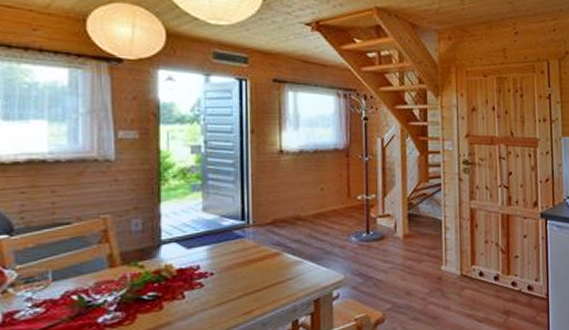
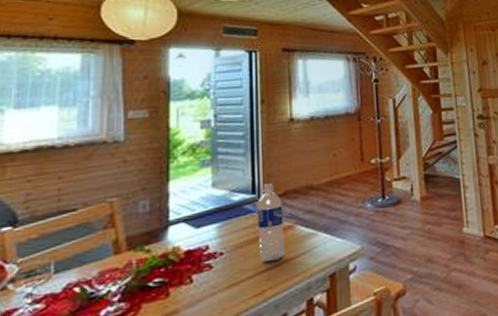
water bottle: none [246,212,272,285] -> present [257,183,285,263]

